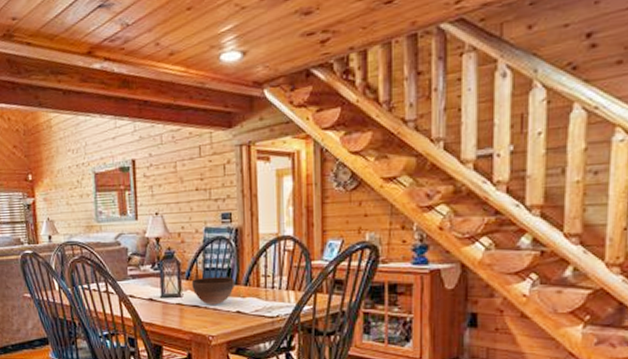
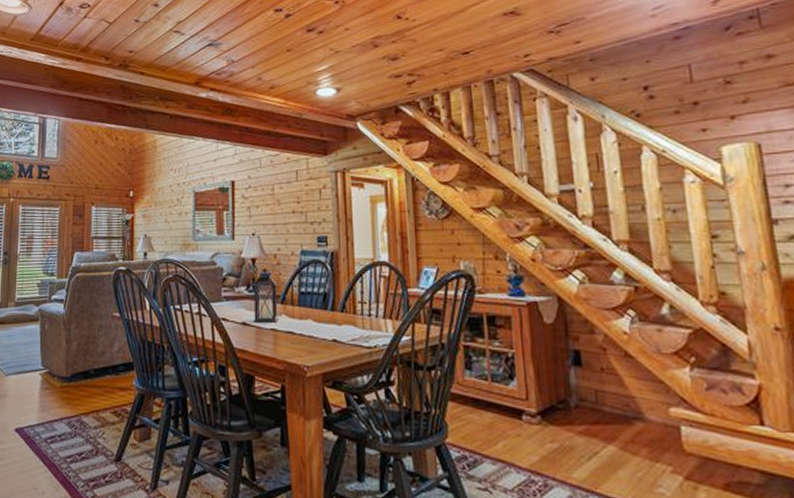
bowl: present [191,277,234,305] -> none [286,302,330,332]

